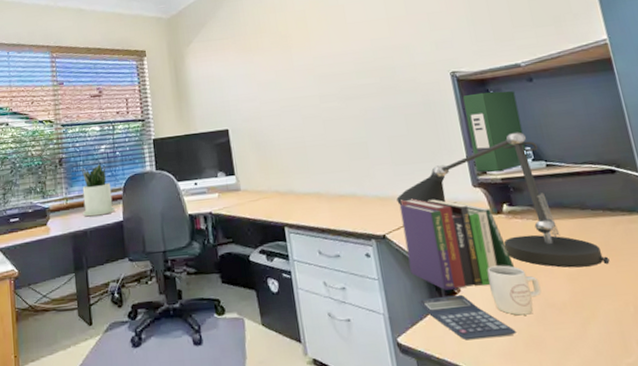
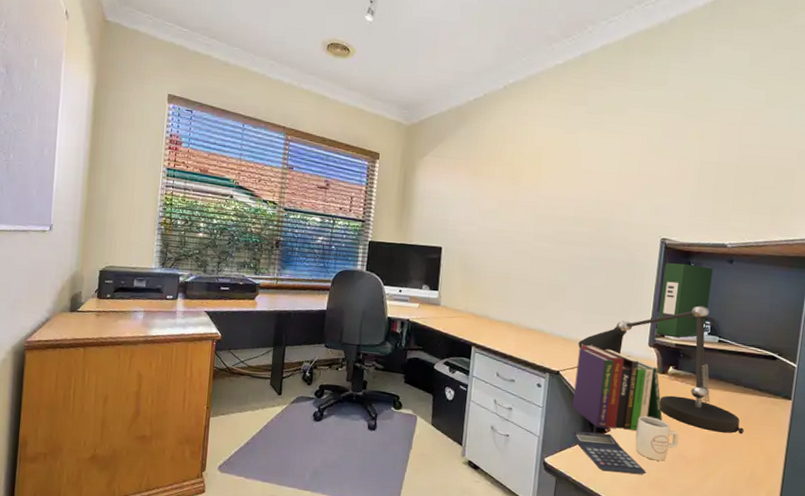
planter: present [81,163,116,217] -> none [289,252,322,302]

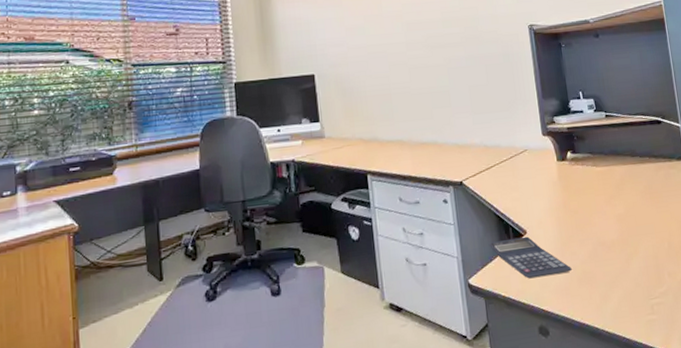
books: present [572,344,662,430] -> none [476,146,574,233]
desk lamp: present [578,306,744,435] -> none [474,84,652,210]
mug: present [635,416,679,461] -> none [550,208,595,254]
binder: present [656,263,713,338] -> none [538,45,591,122]

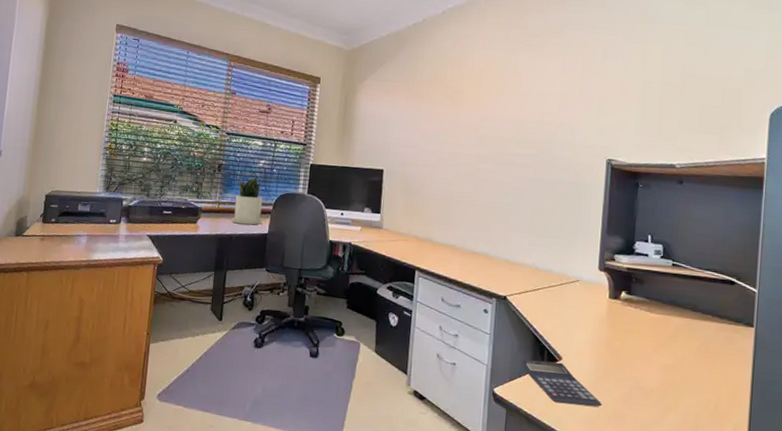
planter: none [153,107,192,165] -> present [231,176,263,225]

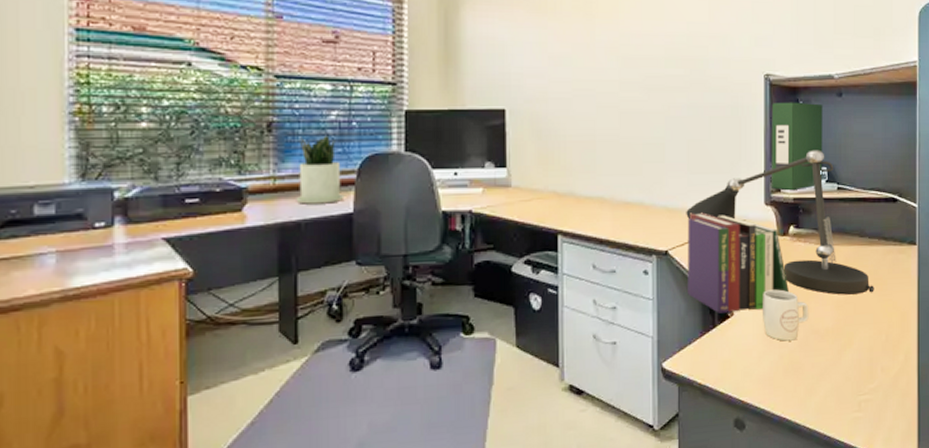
calculator: present [520,359,602,407] -> none [689,318,778,366]
books: none [521,268,617,359] -> present [687,212,789,313]
desk lamp: none [525,228,705,364] -> present [686,149,874,295]
mug: none [589,344,636,393] -> present [763,289,809,341]
binder: none [606,184,662,262] -> present [771,102,823,191]

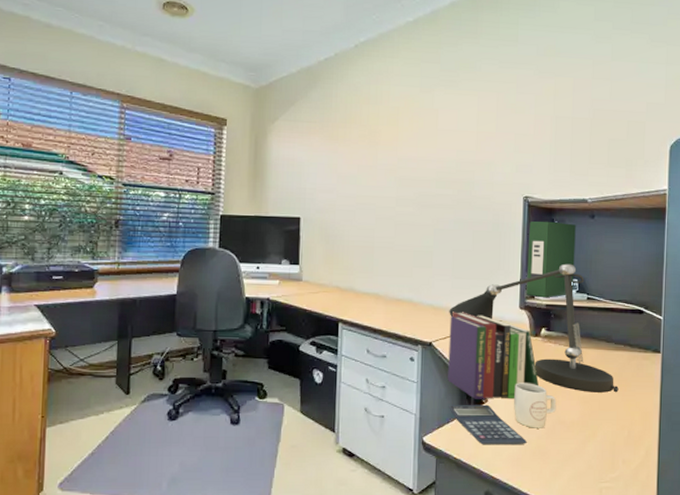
planter: present [296,134,345,204] -> none [133,231,171,286]
calculator: none [689,318,778,366] -> present [448,404,527,445]

